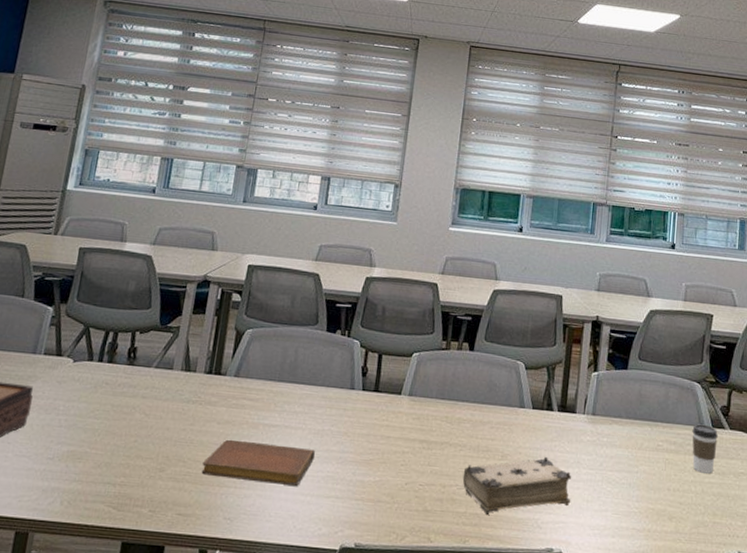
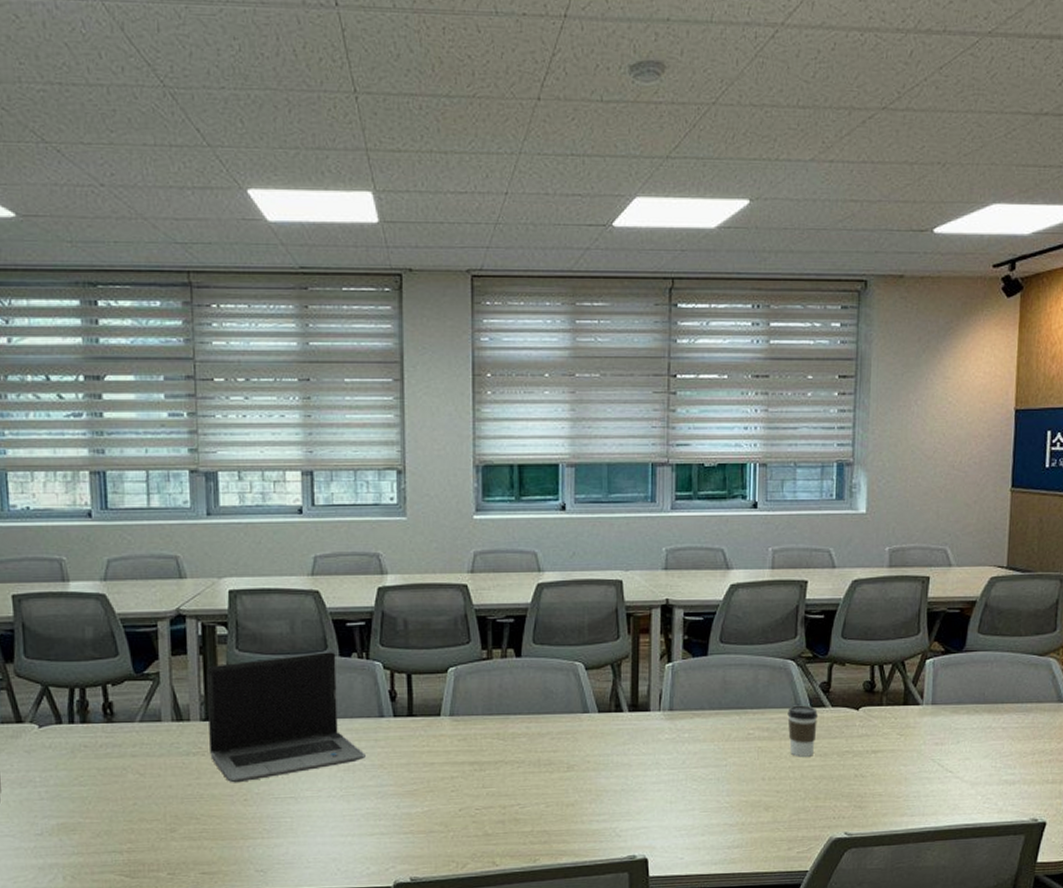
notebook: present [201,439,315,486] -> none [219,787,349,830]
laptop computer: none [206,326,334,434] -> present [207,652,366,783]
book: present [462,456,572,515] -> none [524,761,652,830]

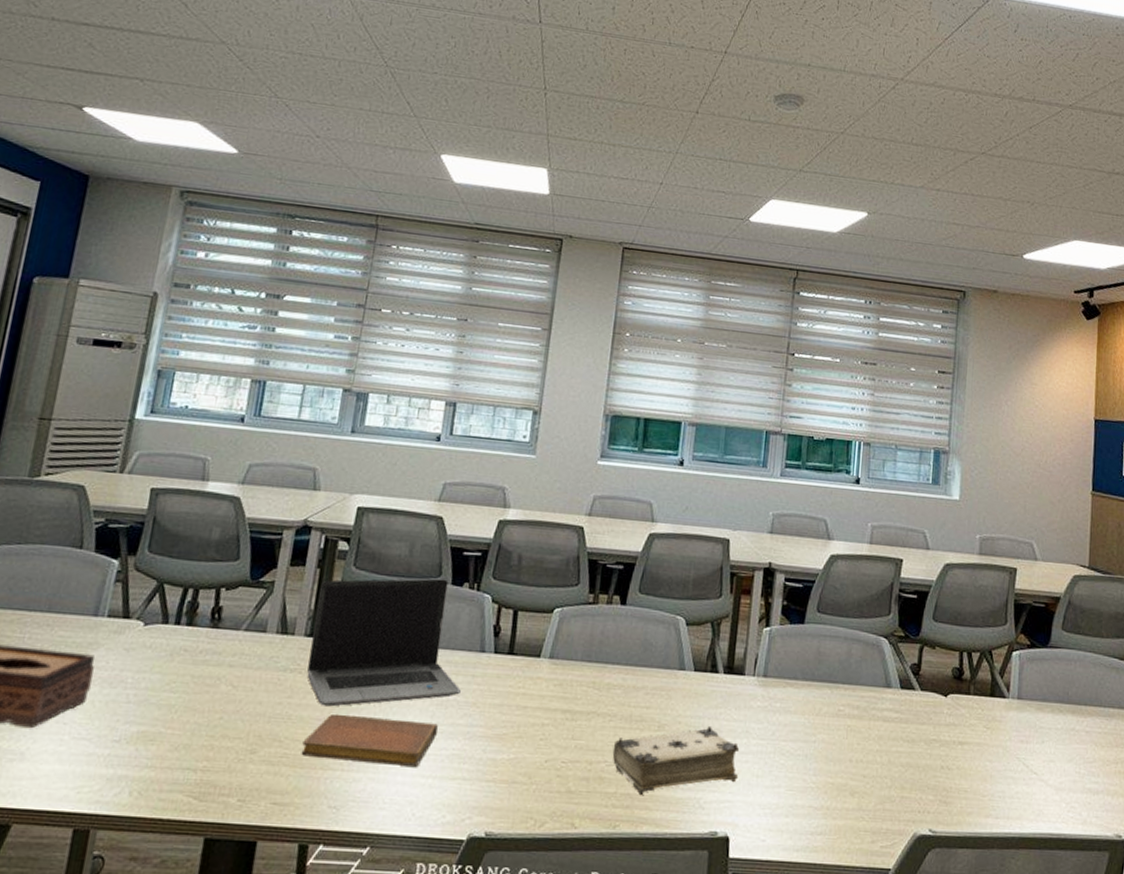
notebook: none [219,787,349,830] -> present [301,713,438,767]
book: none [524,761,652,830] -> present [612,725,740,795]
coffee cup: present [787,705,818,757] -> none [877,685,907,742]

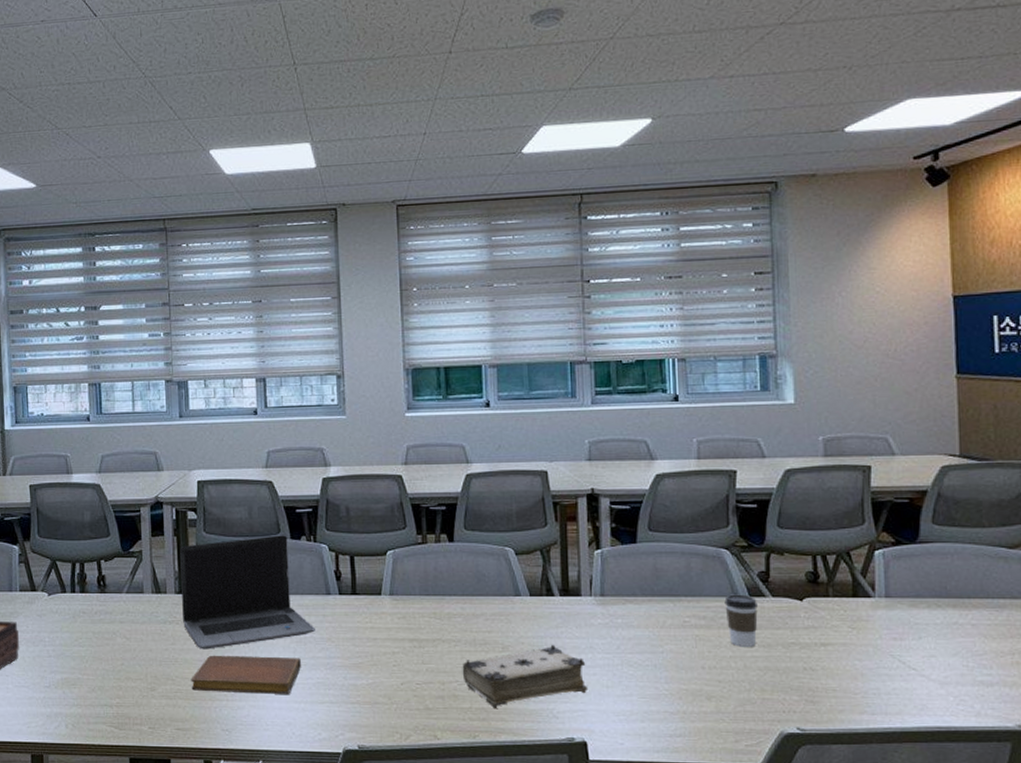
coffee cup: none [877,685,907,742] -> present [724,594,758,647]

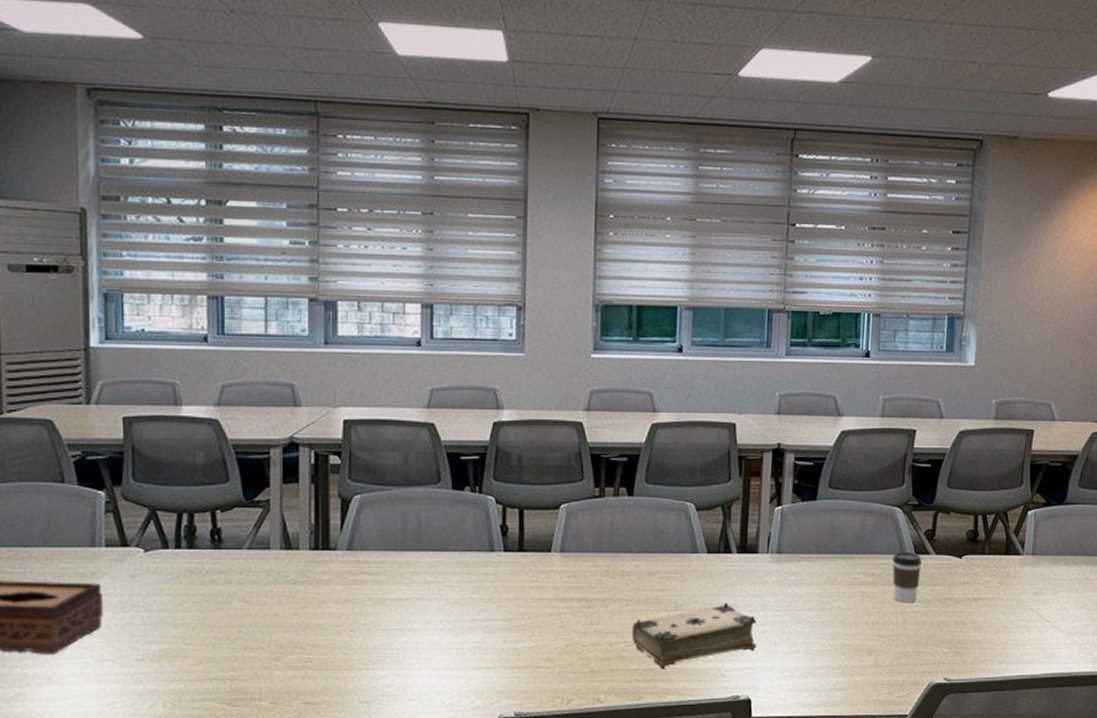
laptop computer: present [180,535,315,650] -> none [318,485,475,613]
notebook: present [191,655,301,694] -> none [324,619,456,661]

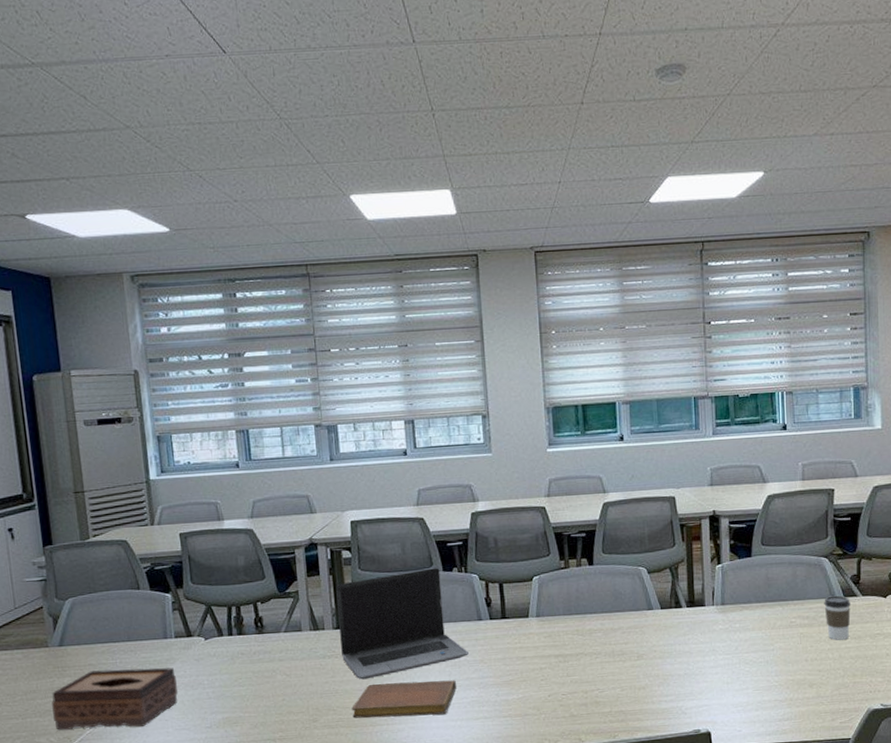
laptop computer: none [318,485,475,613] -> present [336,568,469,680]
notebook: none [324,619,456,661] -> present [351,680,456,718]
book: present [631,602,757,669] -> none [602,650,712,710]

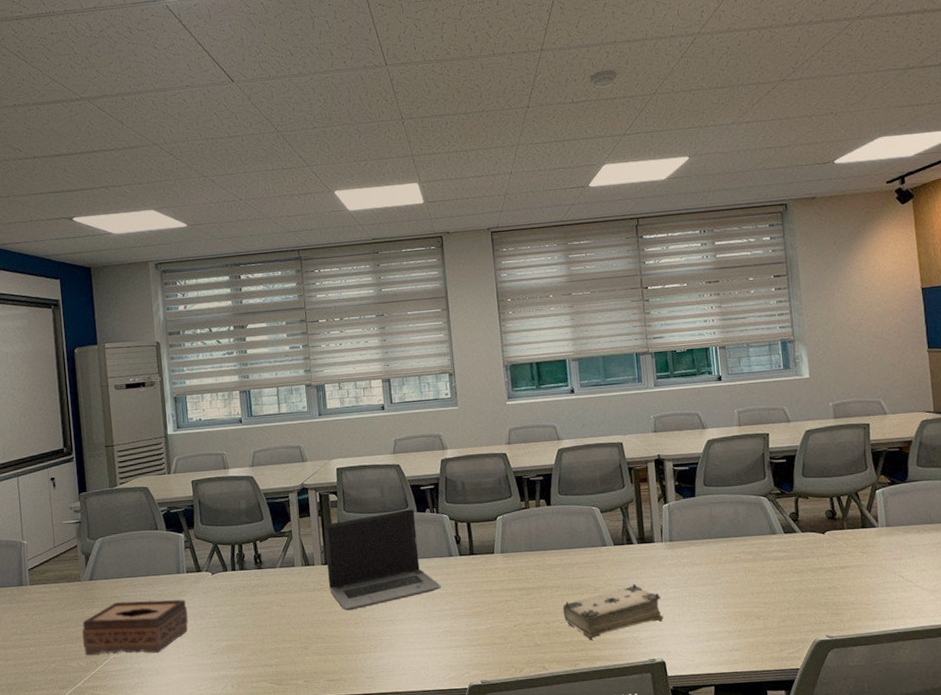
notebook: present [351,680,456,718] -> none [338,611,431,646]
book: none [602,650,712,710] -> present [562,583,664,640]
coffee cup: present [824,595,851,640] -> none [765,532,792,574]

